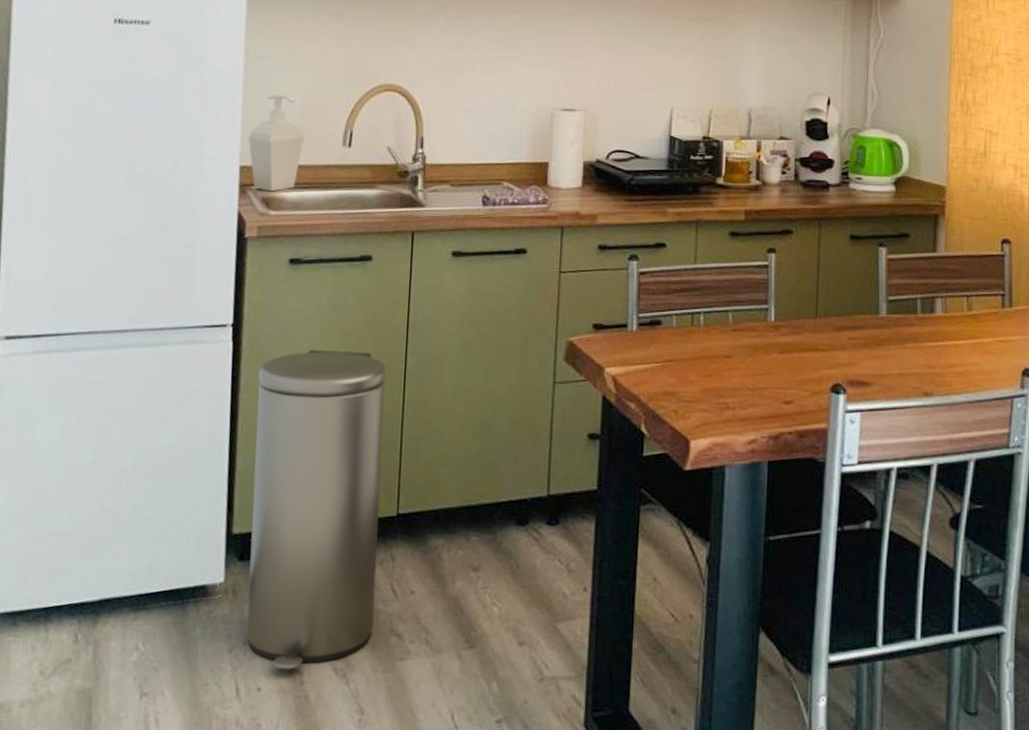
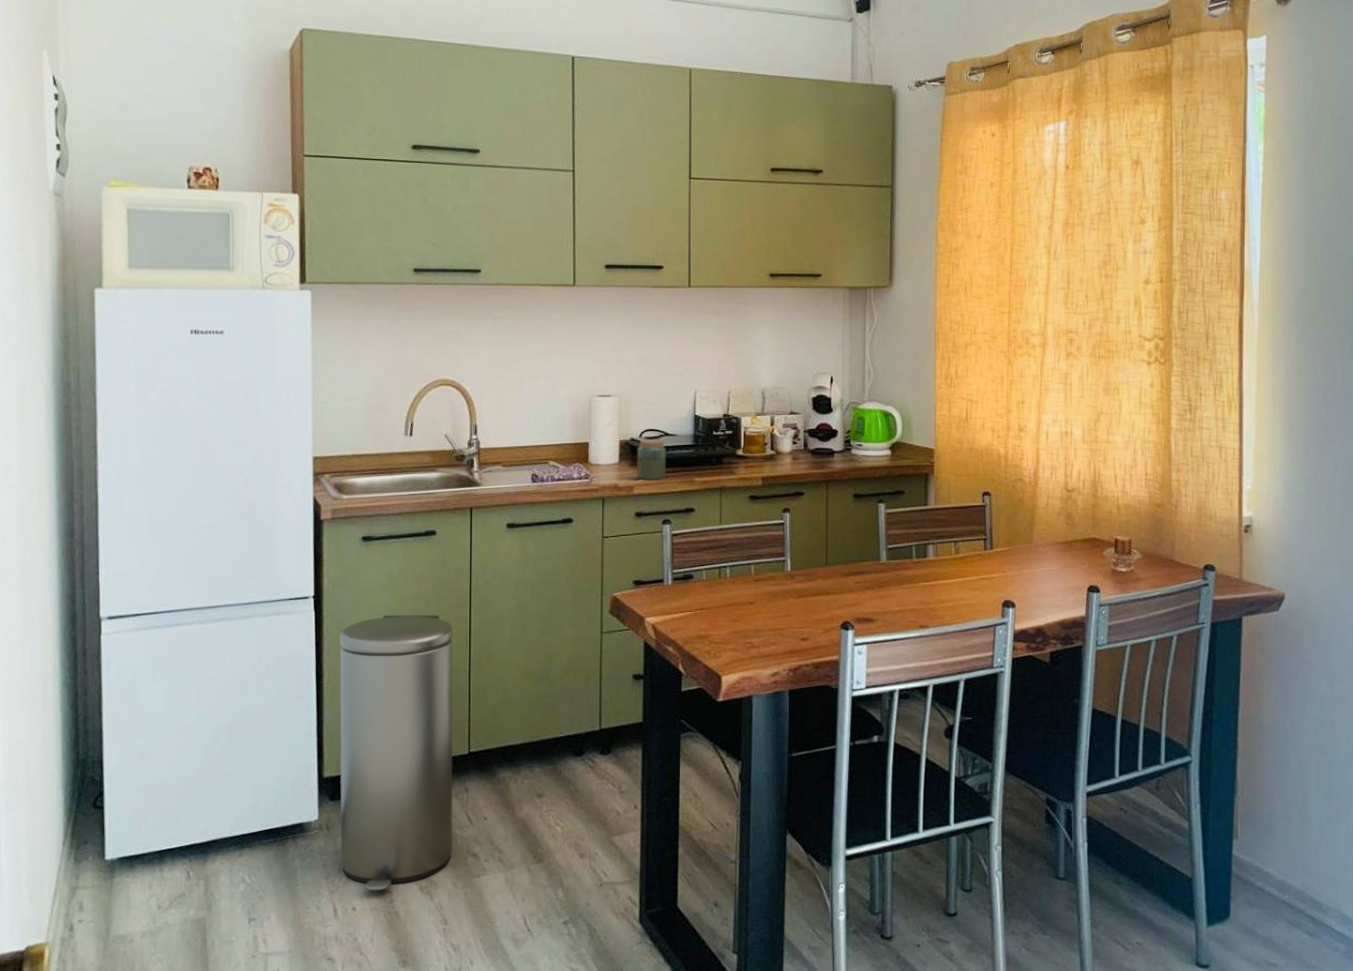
soap bottle: present [248,94,304,192] -> none [319,392,369,478]
peanut butter: none [602,162,636,210] -> present [637,440,666,482]

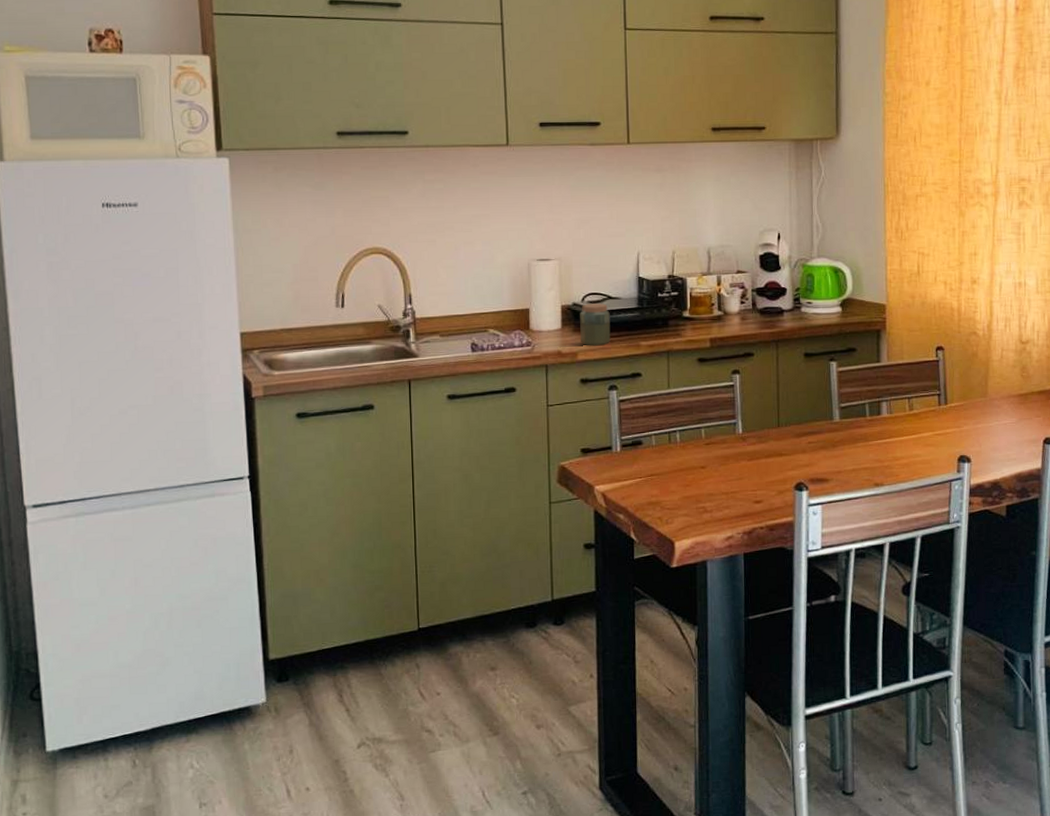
pedal bin: present [339,615,453,890] -> none [278,491,406,770]

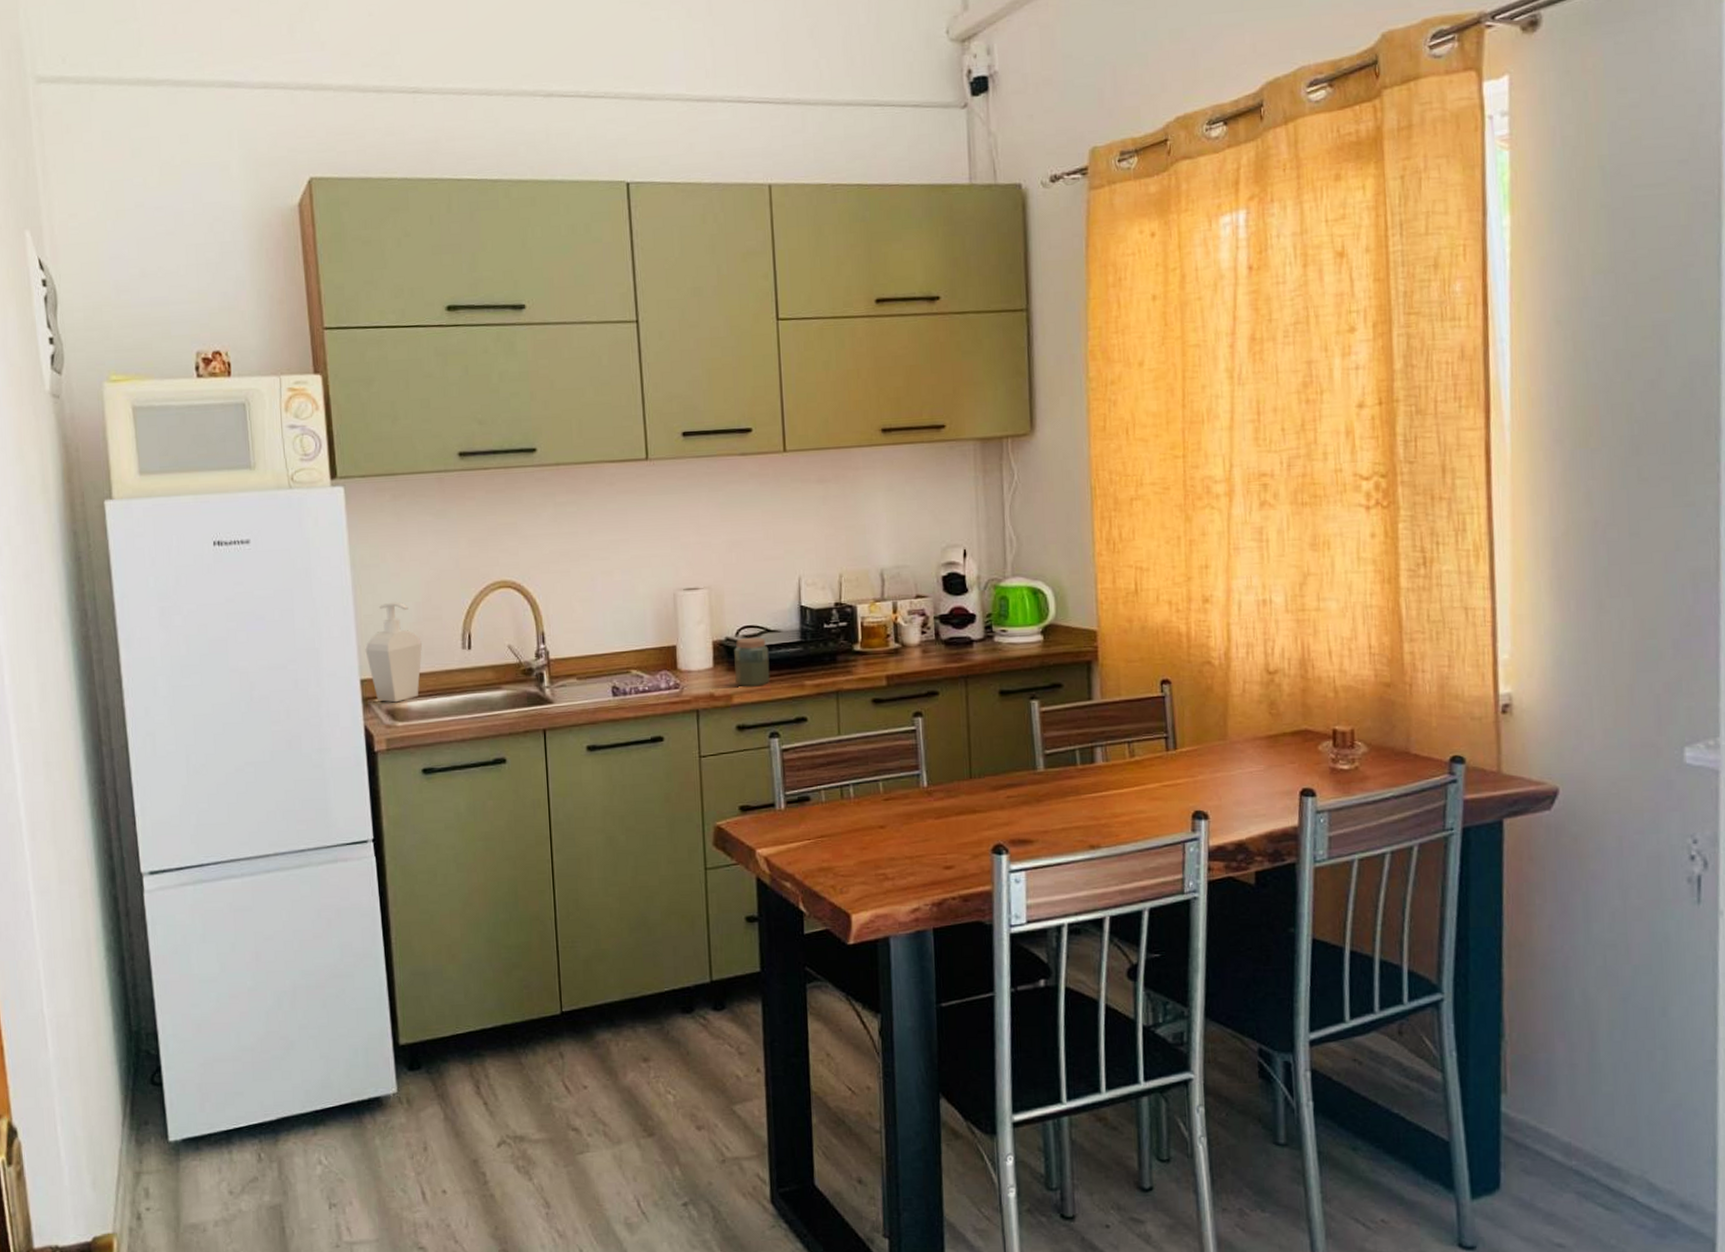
soap bottle: none [245,263,299,354] -> present [365,601,422,703]

